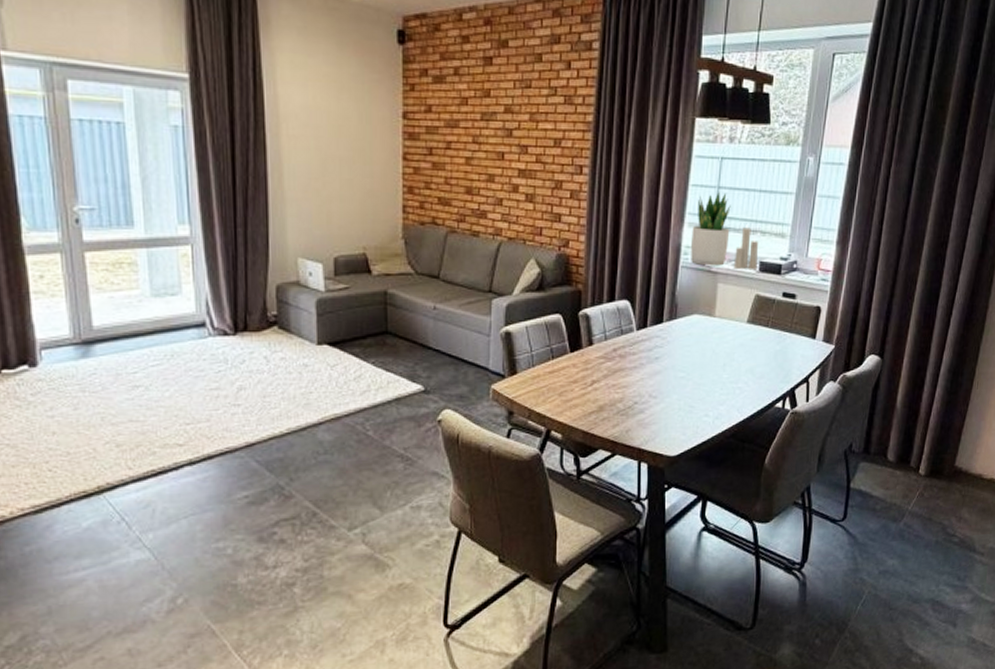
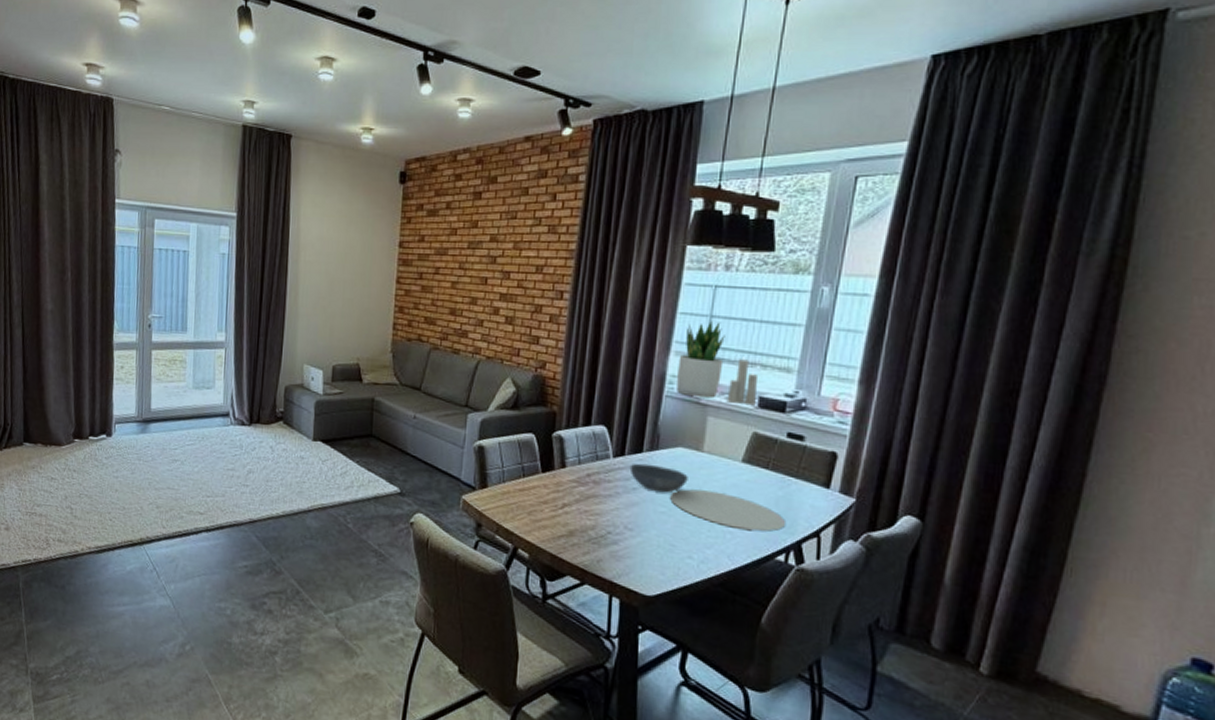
bowl: none [652,333,703,359] -> present [629,463,688,493]
placemat: none [688,352,783,385] -> present [670,489,787,533]

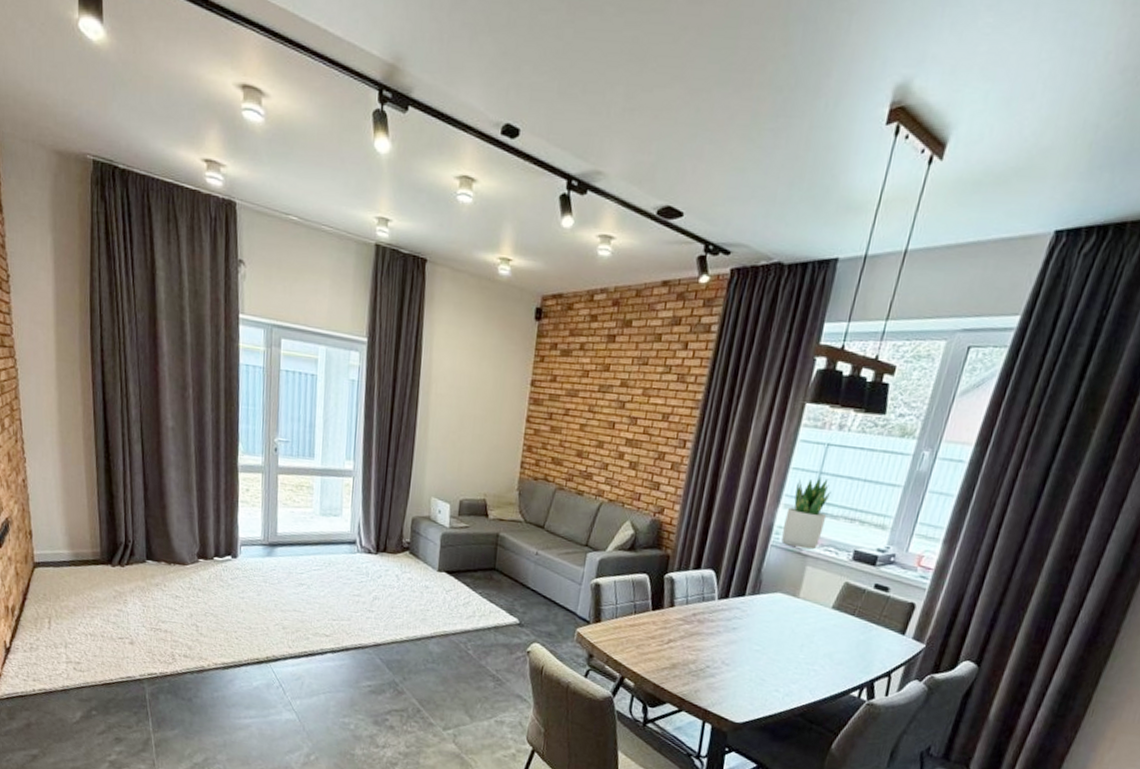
bowl: present [629,463,688,493] -> none [731,605,783,633]
placemat: present [670,489,787,533] -> none [765,630,864,671]
candle: present [726,356,759,406] -> none [825,512,856,559]

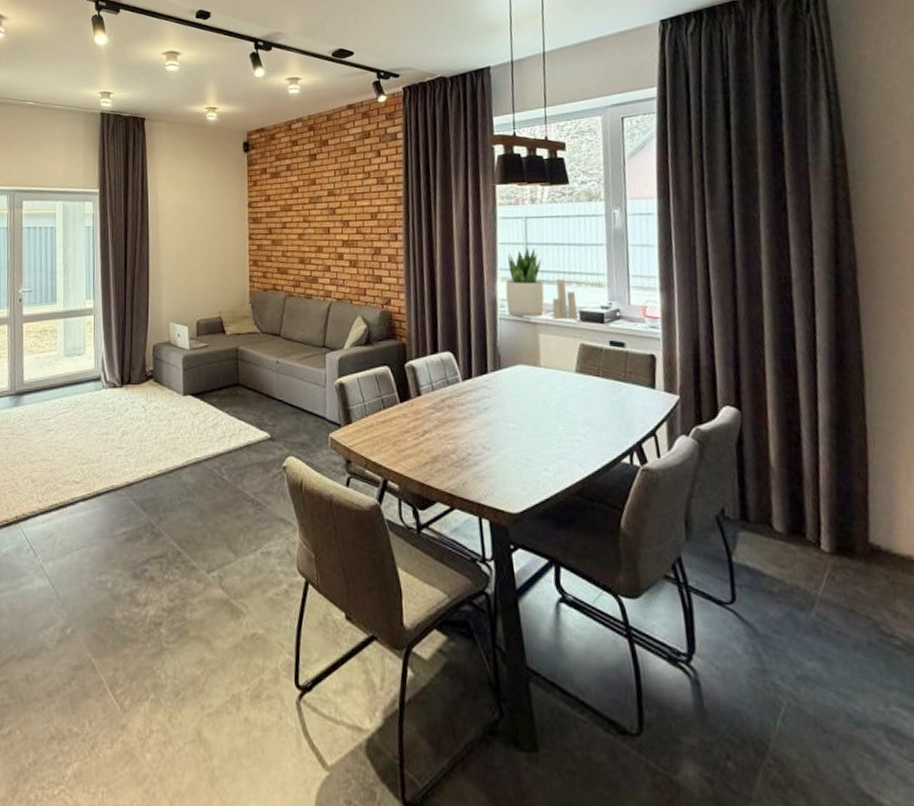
candle: none [825,512,856,559] -> present [552,276,578,320]

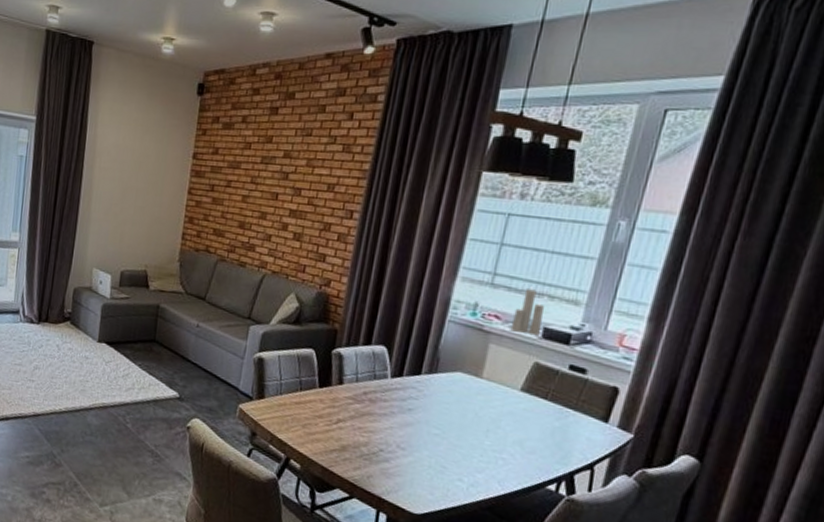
planter: present [505,247,545,317] -> none [460,248,515,326]

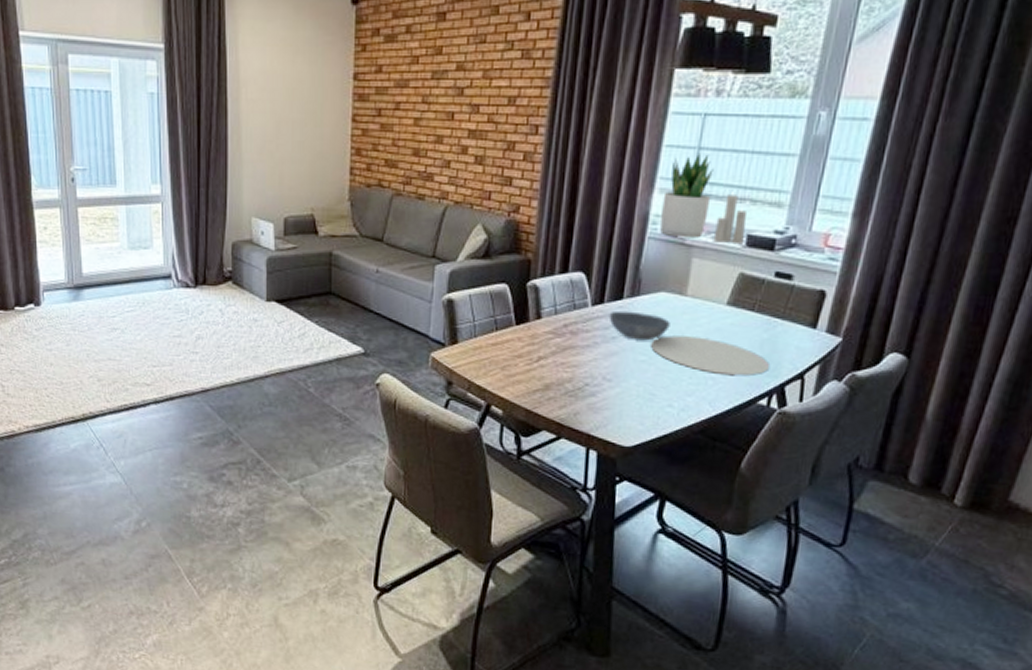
bowl: none [406,385,465,416] -> present [608,310,670,341]
placemat: none [445,413,561,462] -> present [651,335,771,377]
planter: none [460,248,515,326] -> present [660,152,714,238]

